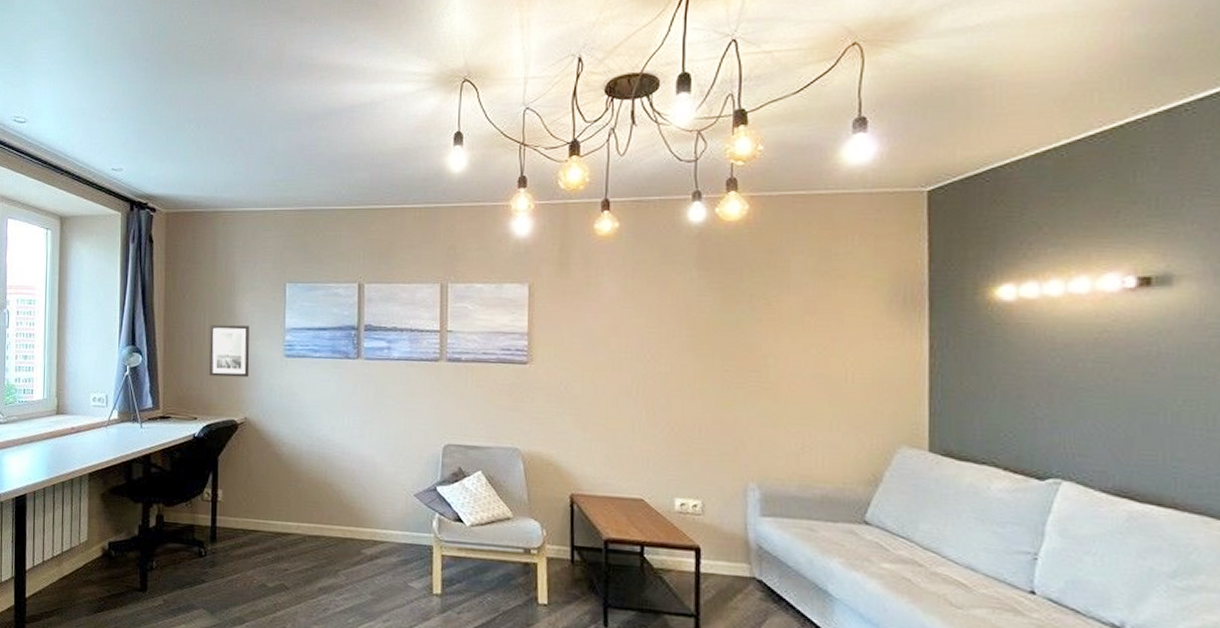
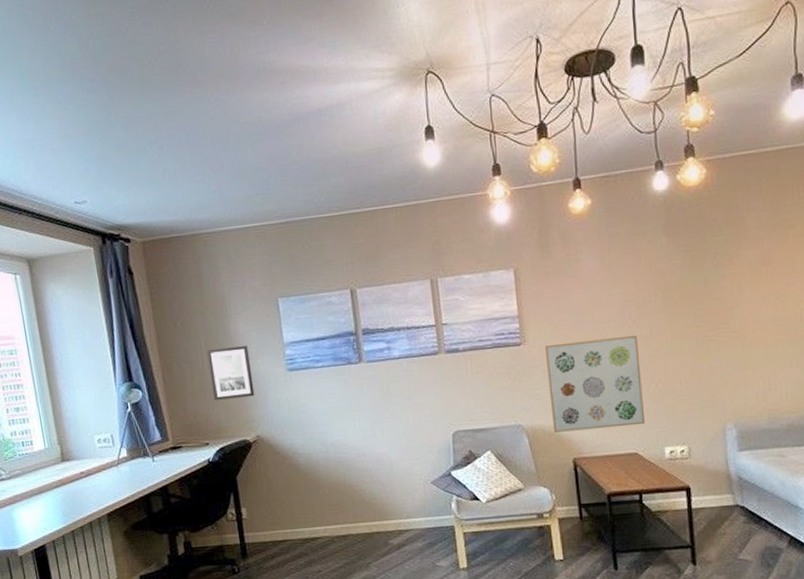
wall art: none [552,367,656,469] -> present [544,335,646,433]

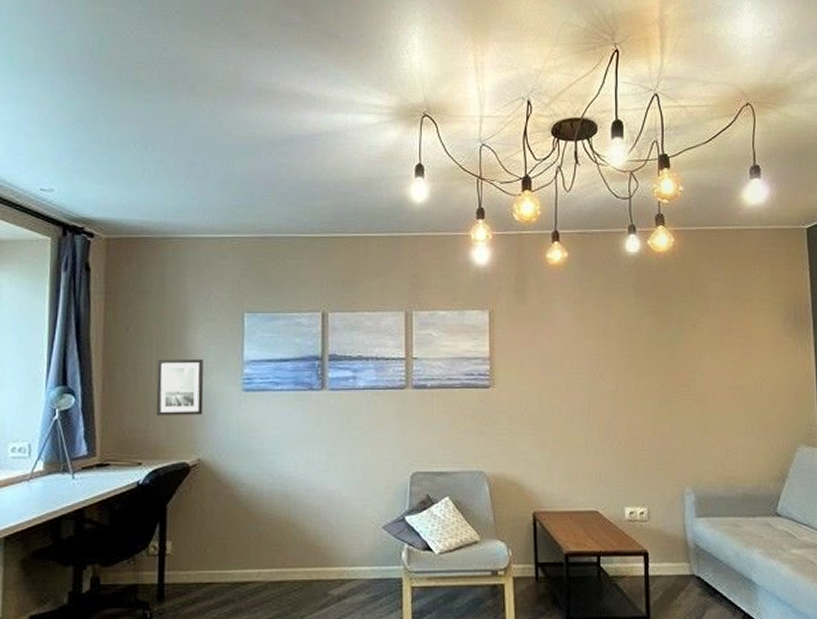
wall art: present [544,335,646,433] -> none [513,388,608,483]

